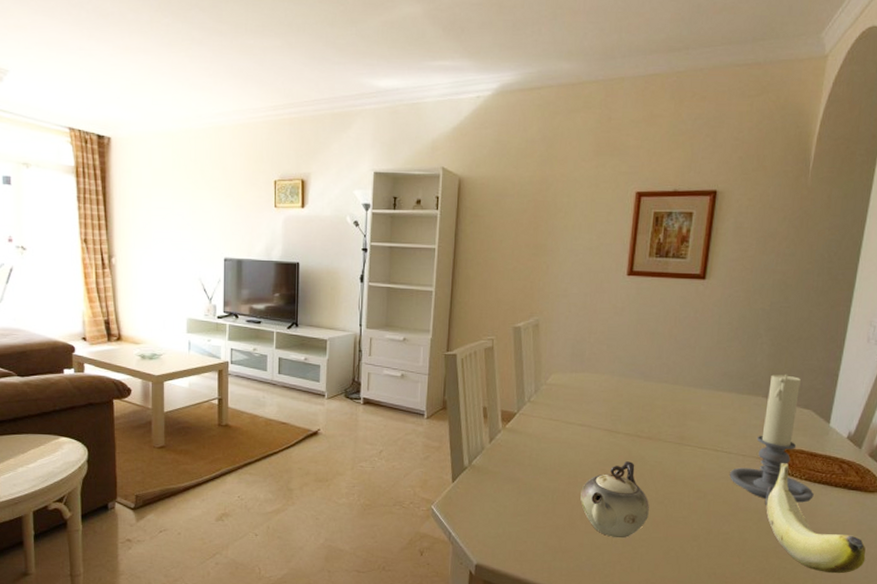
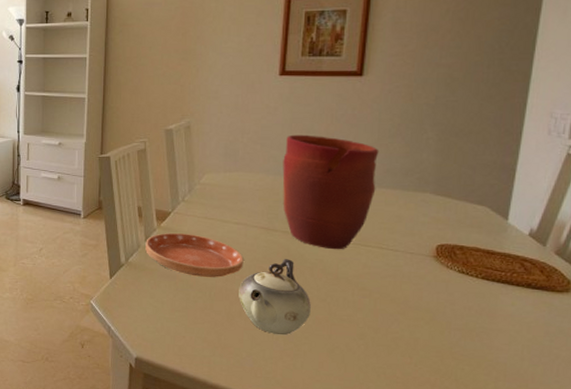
saucer: none [489,435,587,480] -> present [145,233,244,277]
vase: none [626,336,718,452] -> present [282,134,379,250]
candle holder: present [730,374,814,506] -> none [397,169,493,305]
banana: present [766,463,866,574] -> none [439,261,556,377]

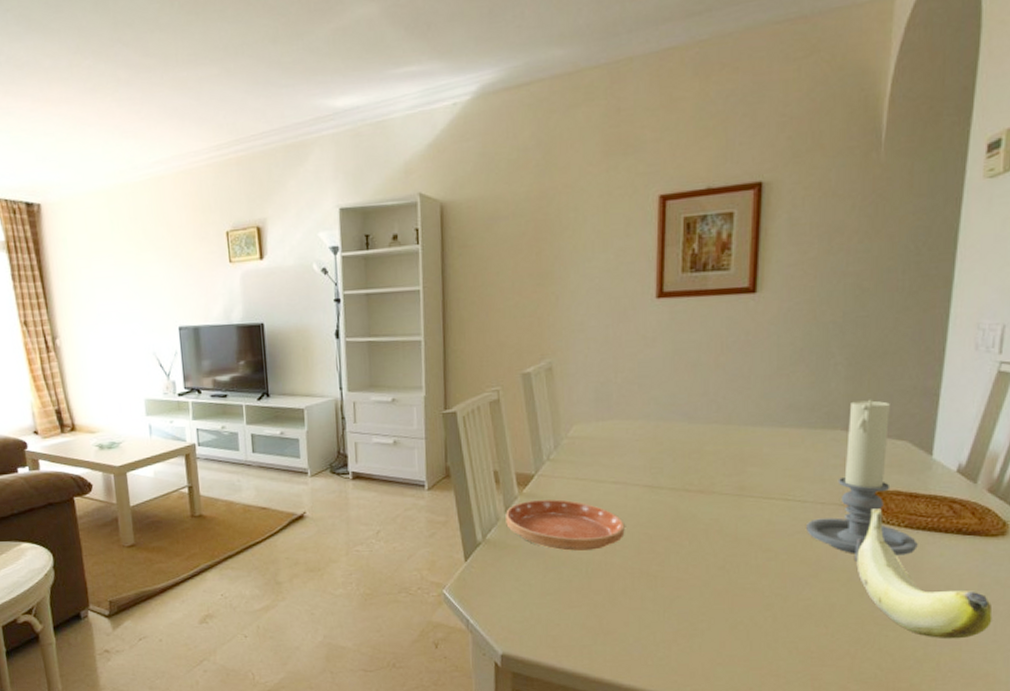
teapot: present [239,259,312,336] -> none [621,521,709,614]
vase: present [282,134,379,250] -> none [666,368,780,506]
candle holder: none [397,169,493,305] -> present [806,399,918,563]
banana: none [439,261,556,377] -> present [856,508,993,640]

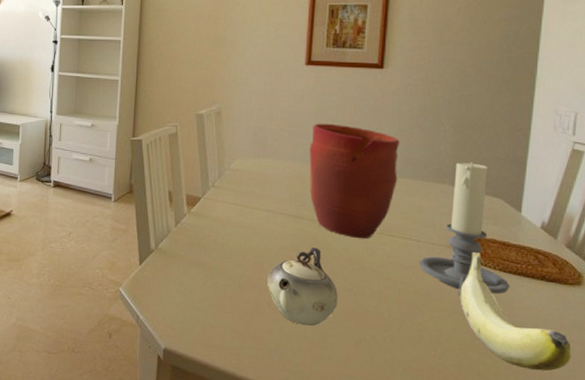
saucer: present [506,499,625,551] -> none [175,219,272,265]
teapot: none [621,521,709,614] -> present [267,247,339,327]
vase: none [666,368,780,506] -> present [309,123,400,239]

